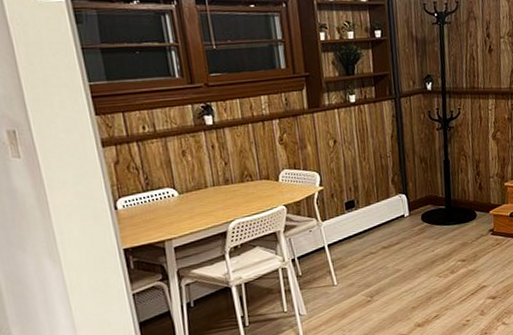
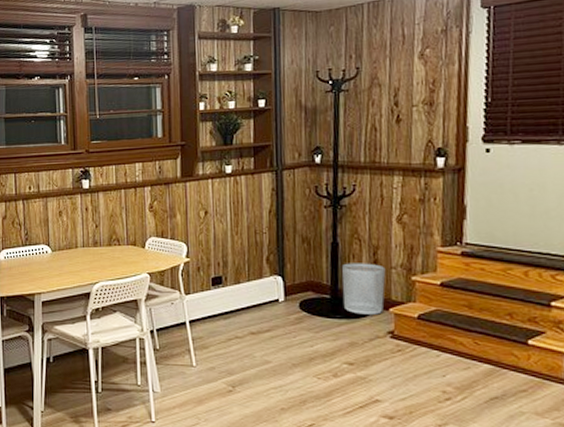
waste bin: none [453,175,486,219] -> present [342,263,386,315]

